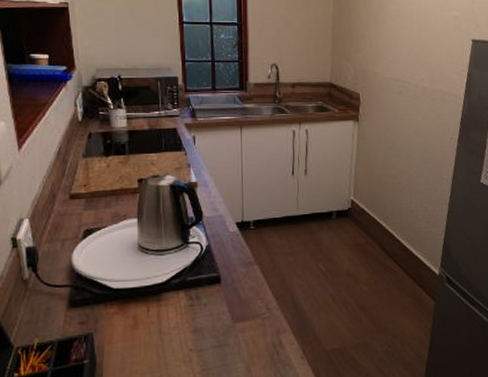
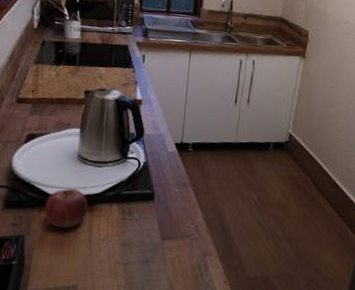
fruit: none [111,280,154,322] -> present [44,188,88,228]

